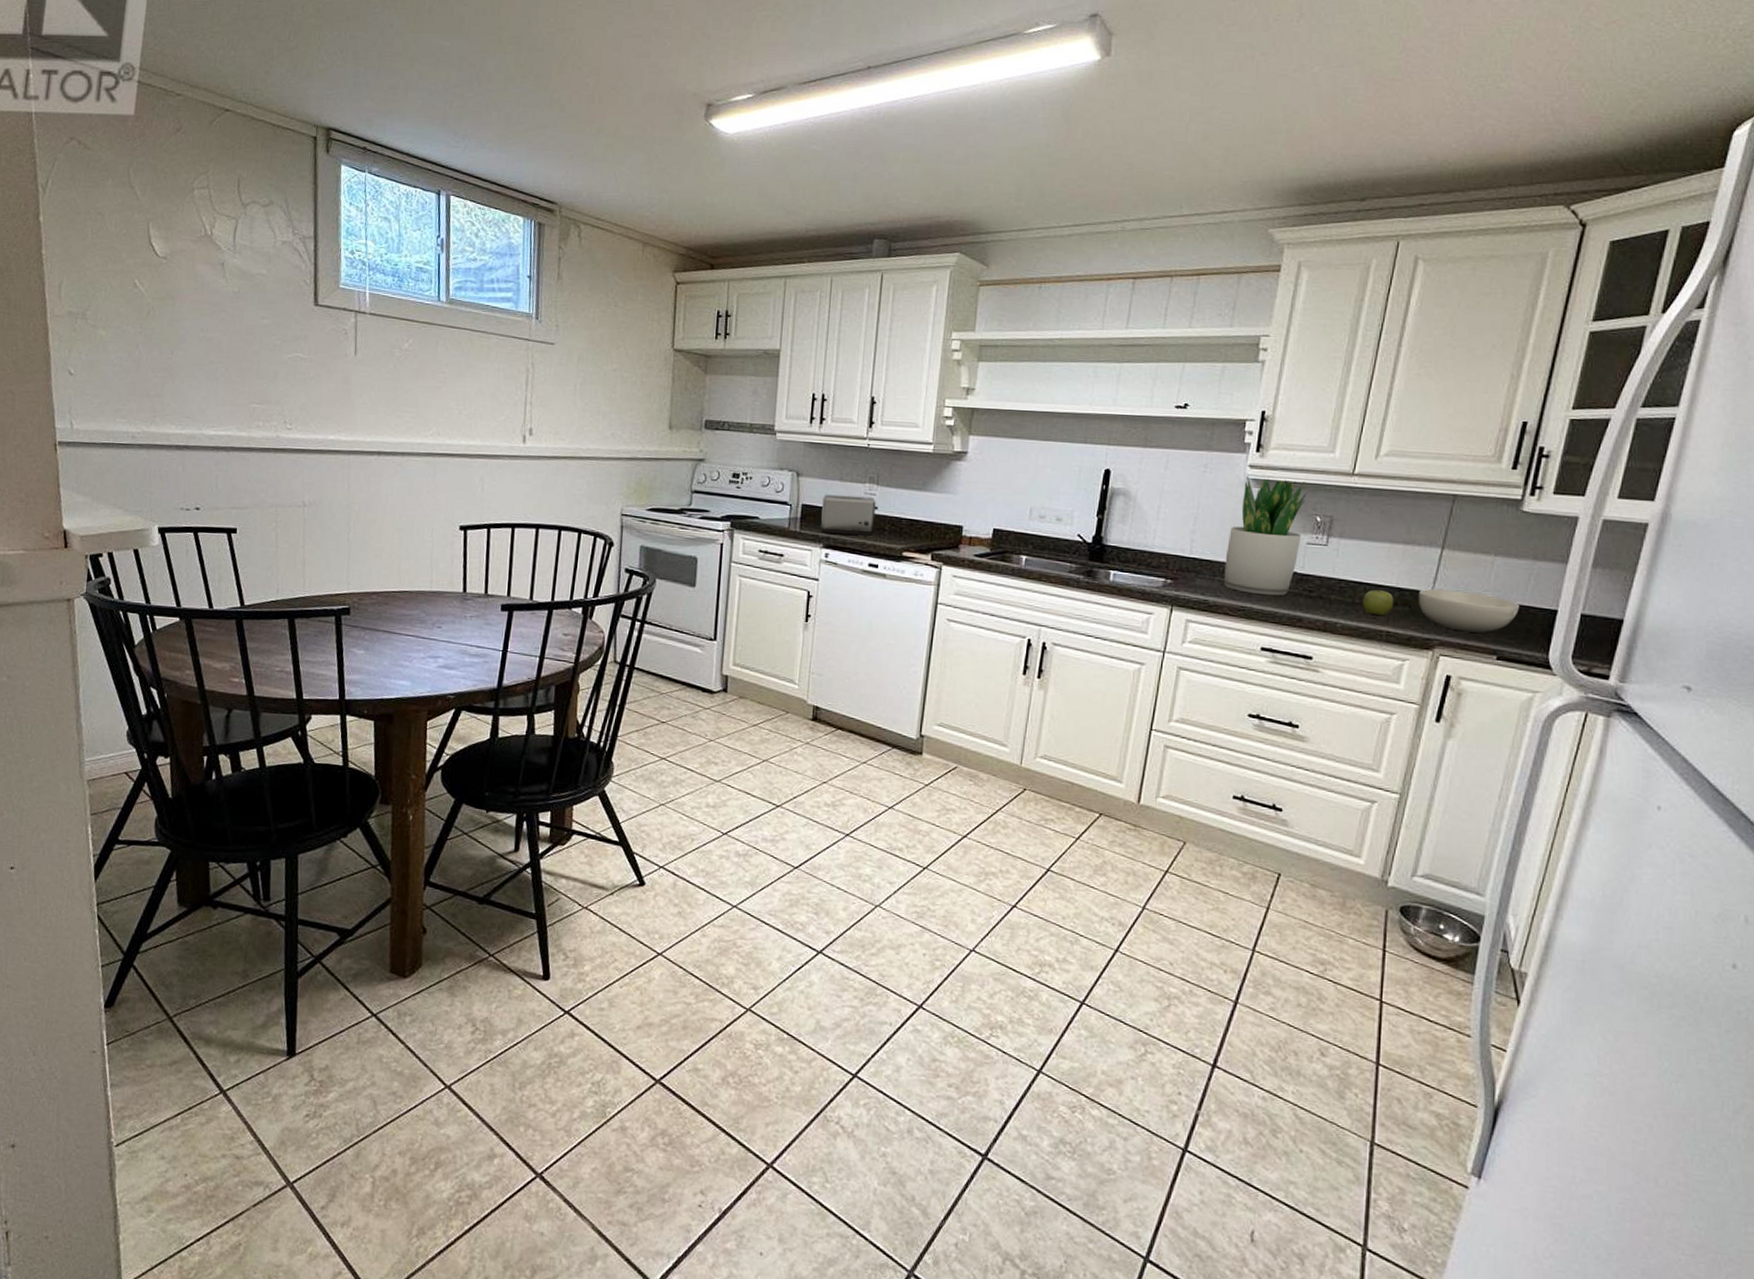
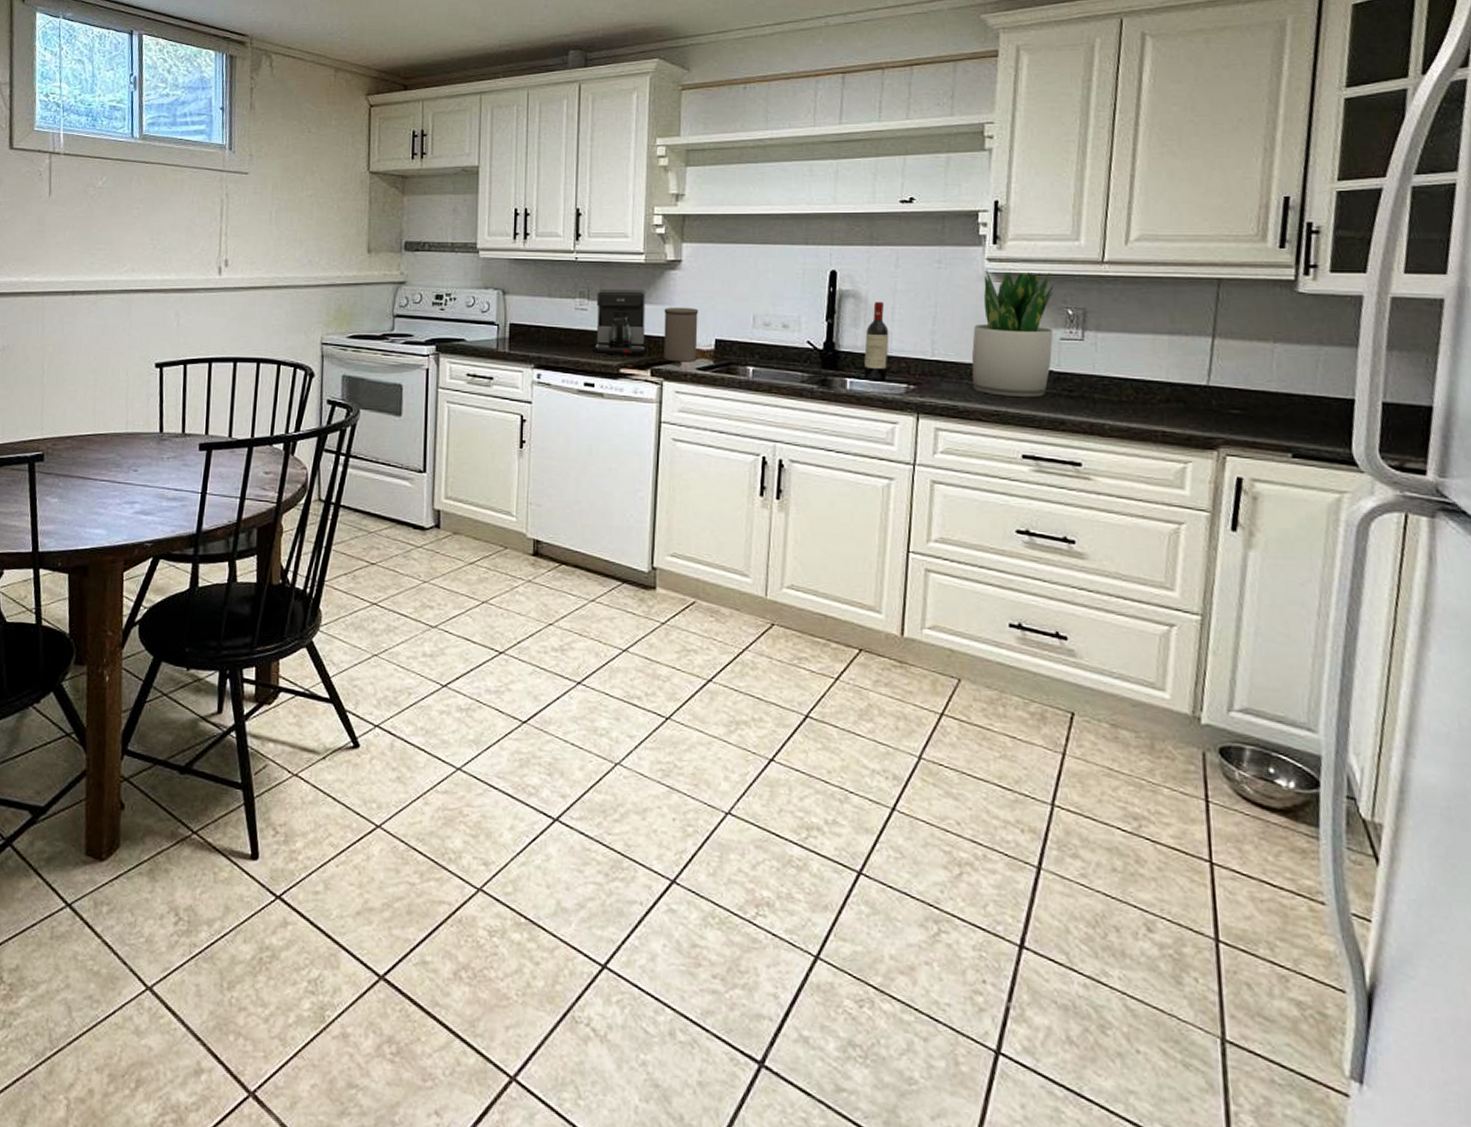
toaster: present [820,494,878,537] -> none [530,312,591,355]
coffee maker: none [880,475,932,541] -> present [595,288,645,356]
canister: none [944,496,980,549] -> present [664,307,699,362]
wine bottle: none [1126,501,1153,575] -> present [863,302,889,382]
fruit: present [1362,589,1394,616] -> none [1130,385,1167,415]
bowl: present [1417,588,1520,633] -> none [1192,381,1311,429]

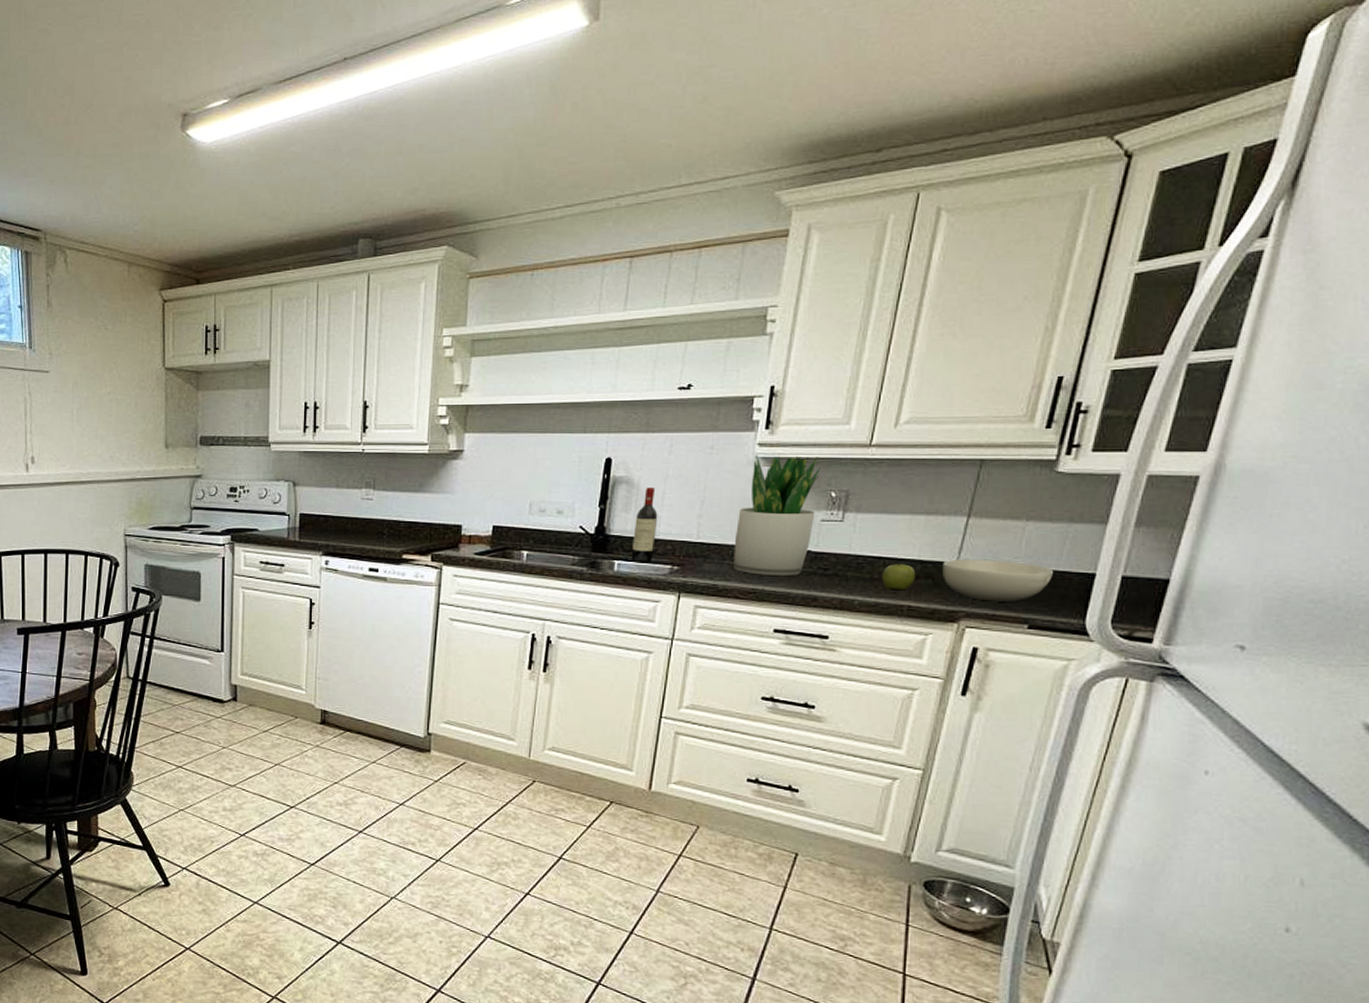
coffee maker: present [595,288,645,356] -> none [379,478,428,542]
canister: present [664,307,699,362] -> none [444,495,479,548]
fruit: none [1130,385,1167,415] -> present [882,563,916,591]
bowl: none [1192,381,1311,429] -> present [941,559,1054,602]

